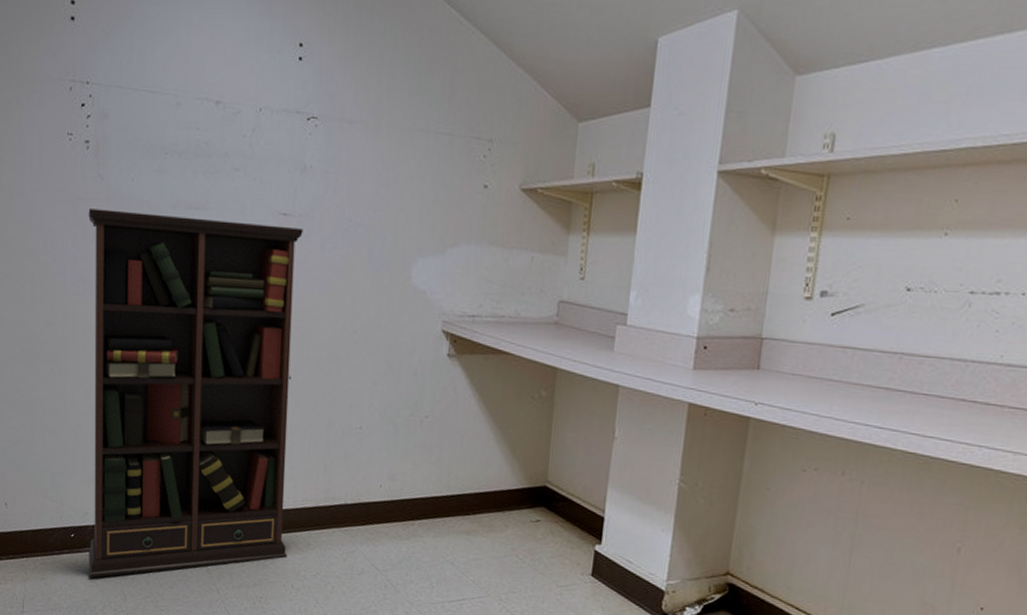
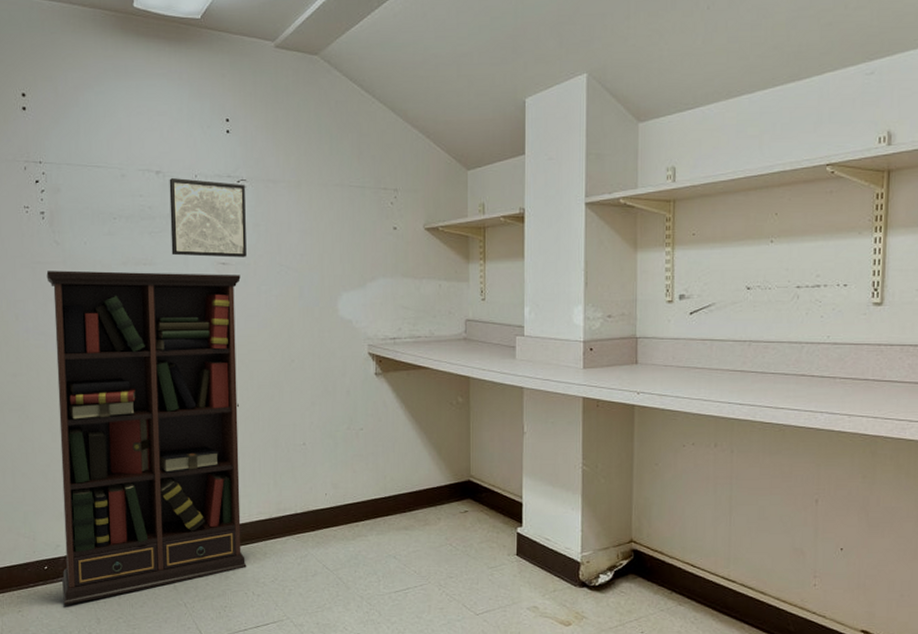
wall art: none [227,110,315,209] -> present [169,178,247,258]

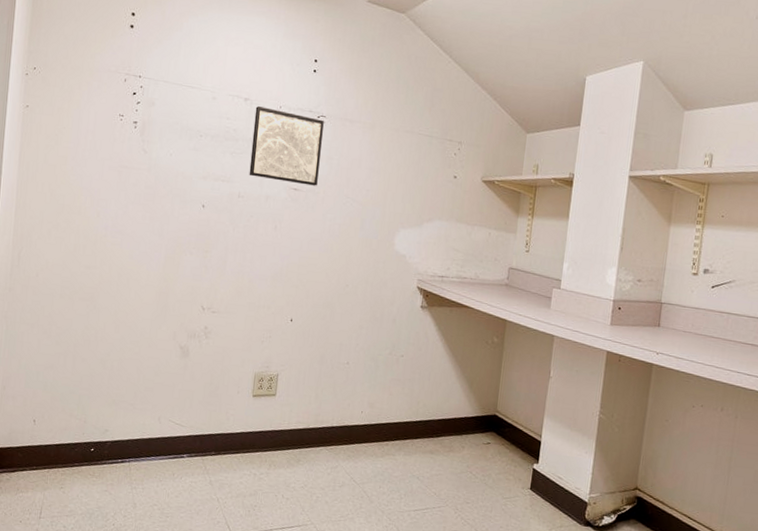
bookcase: present [46,270,247,606] -> none [104,175,309,488]

